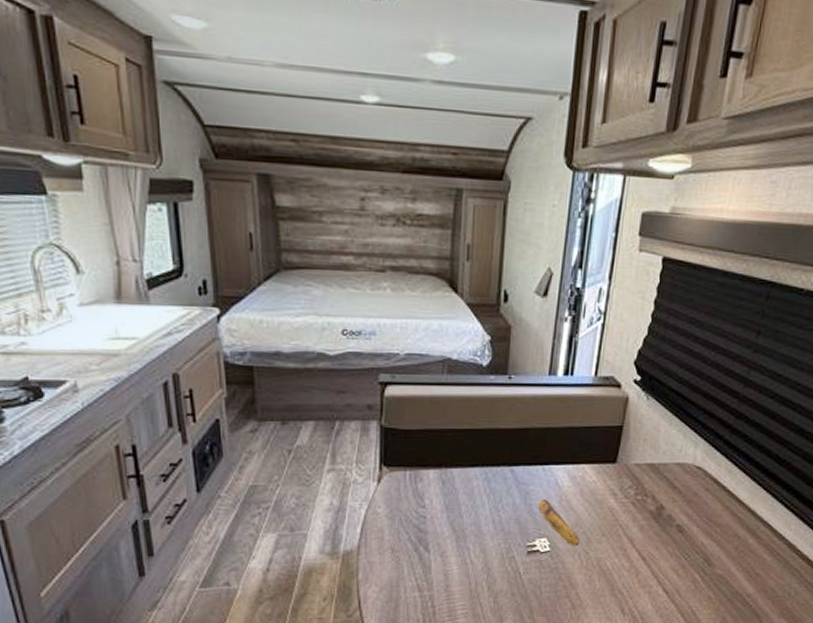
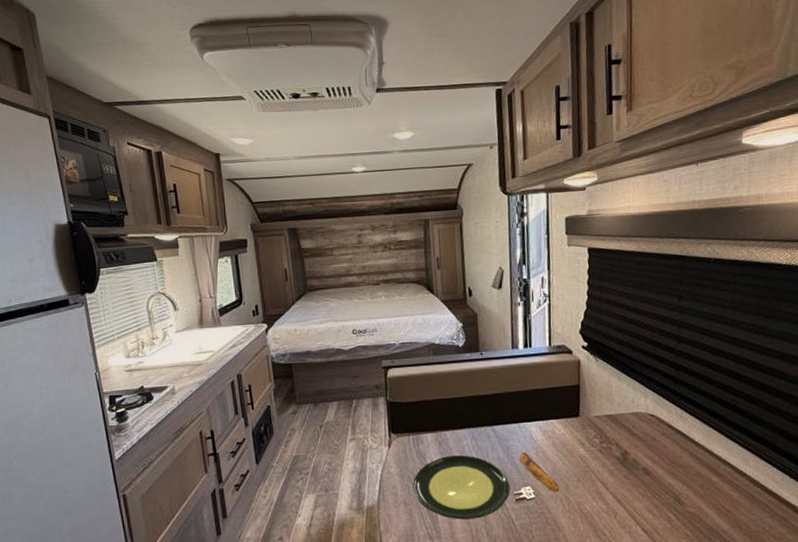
plate: none [404,498,523,571] -> present [413,455,510,520]

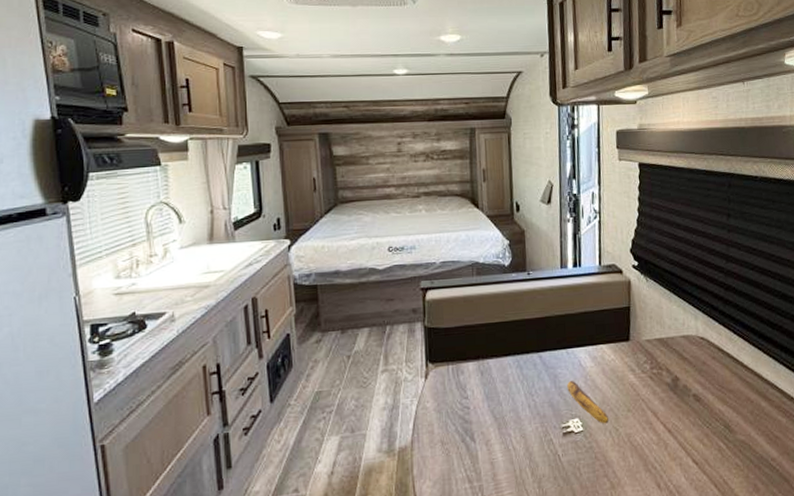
plate: present [413,455,510,520] -> none [451,385,557,459]

